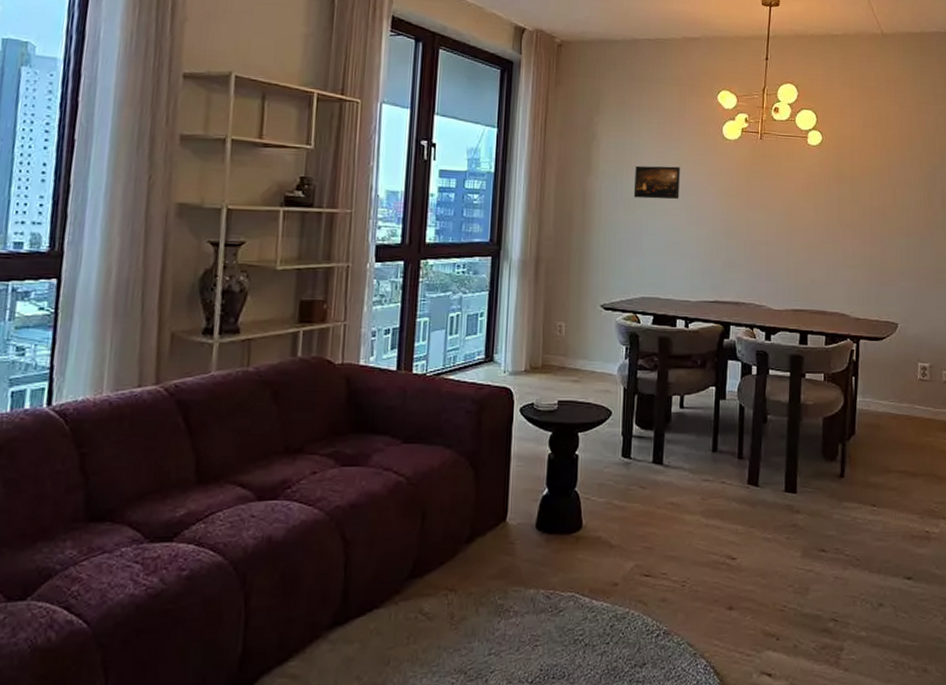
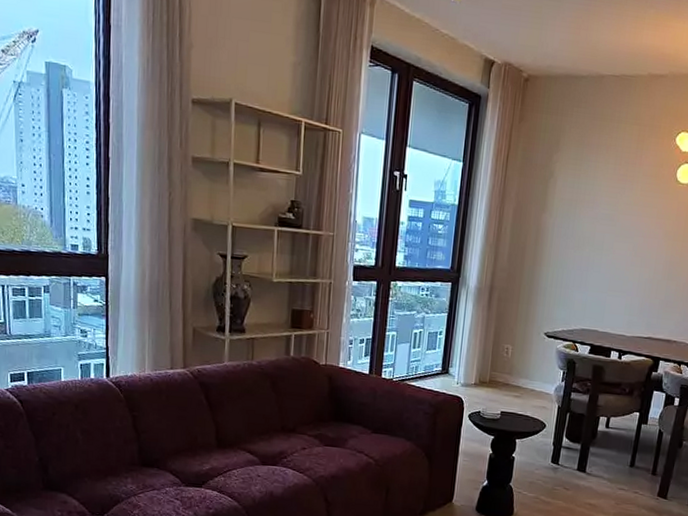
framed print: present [633,165,680,200] -> none [583,205,631,240]

